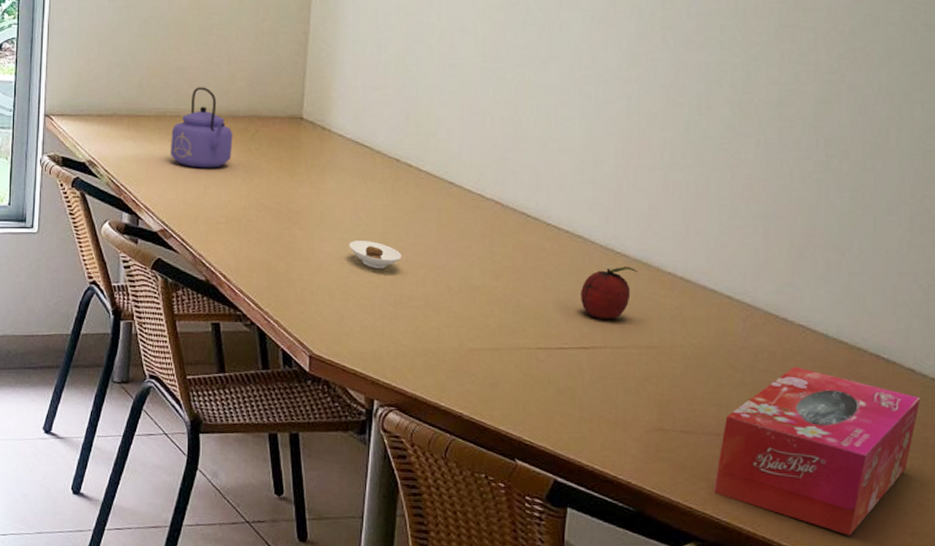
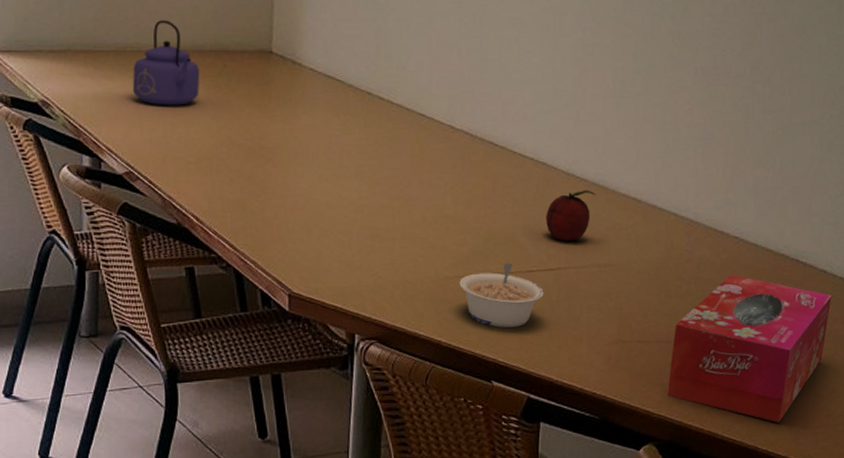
saucer: present [349,241,402,269] -> none [324,175,377,203]
legume: none [484,338,576,407] -> present [459,263,544,329]

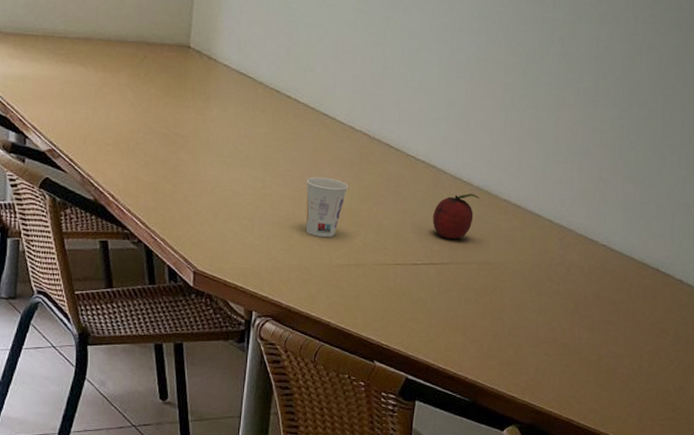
kettle: present [132,20,200,106] -> none [58,10,122,91]
cup: none [405,182,452,249] -> present [305,177,349,238]
legume: present [459,263,544,329] -> none [350,255,427,315]
tissue box: present [666,274,832,422] -> none [531,278,686,413]

